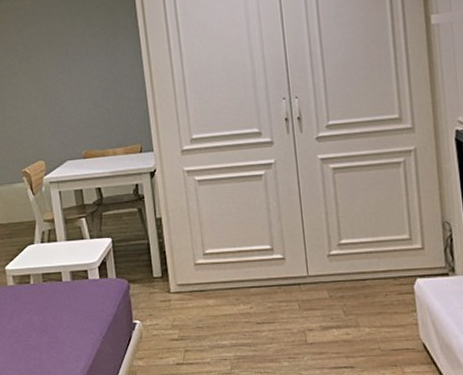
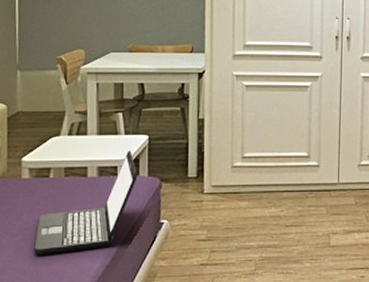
laptop: none [25,254,107,357] -> present [34,150,138,256]

